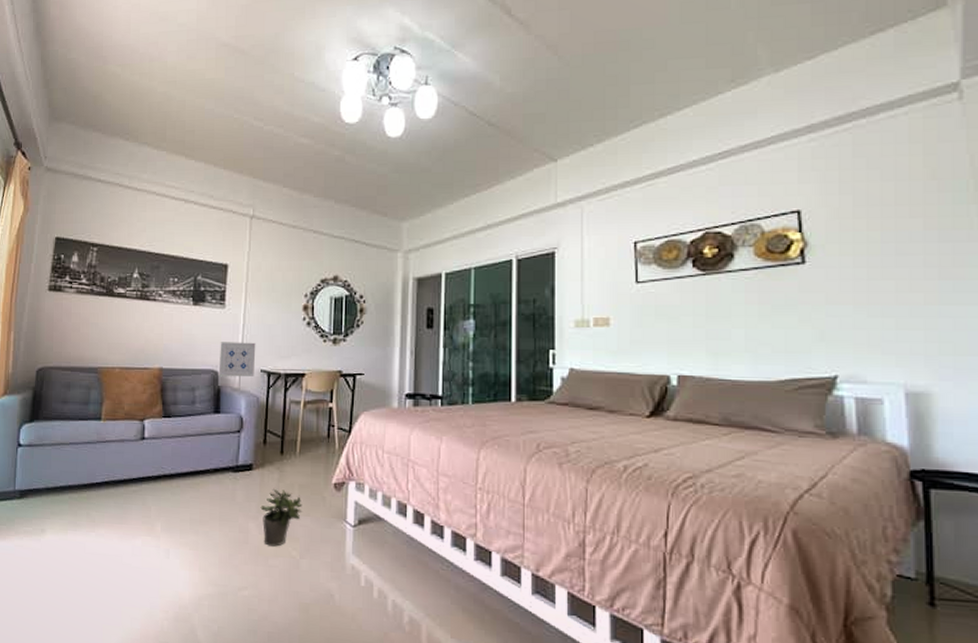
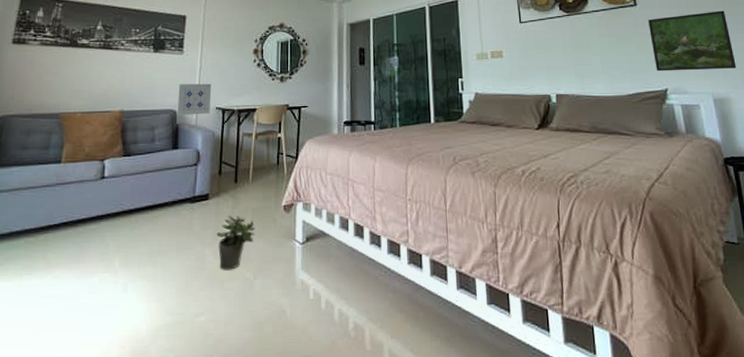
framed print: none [820,273,947,354] -> present [648,10,737,72]

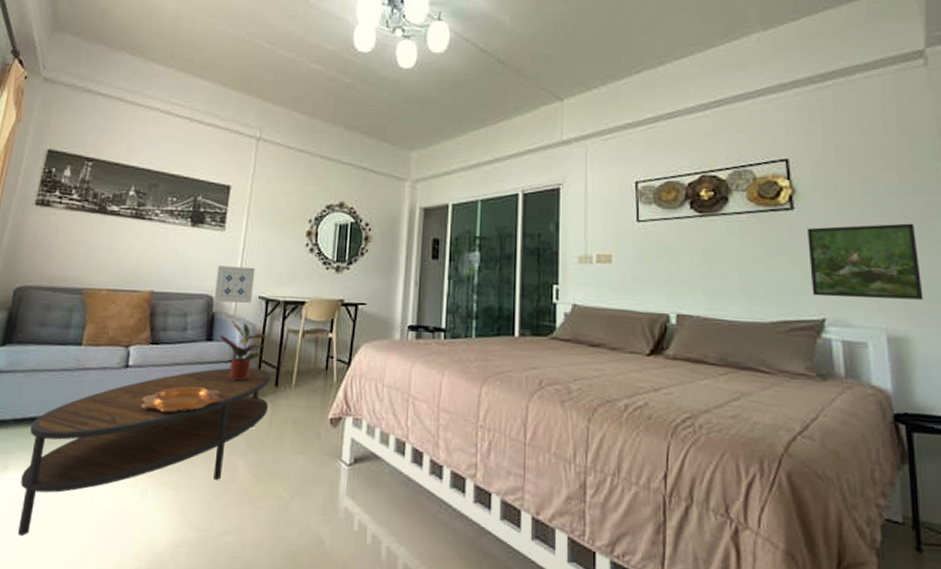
coffee table: none [10,168,231,338] -> present [18,367,271,536]
decorative bowl: none [117,190,189,214] -> present [140,387,222,412]
potted plant: none [184,129,225,181] -> present [220,320,267,381]
potted plant: present [216,215,255,270] -> none [250,422,296,487]

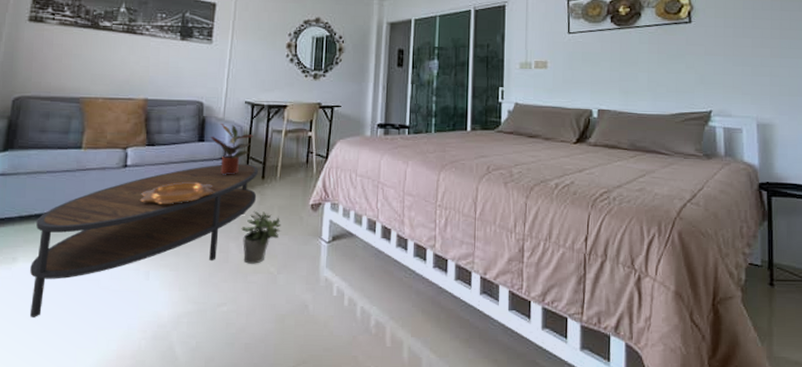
wall art: present [213,266,255,304] -> none [204,75,241,108]
potted plant: none [250,422,296,487] -> present [241,210,281,264]
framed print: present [807,223,924,300] -> none [701,33,785,94]

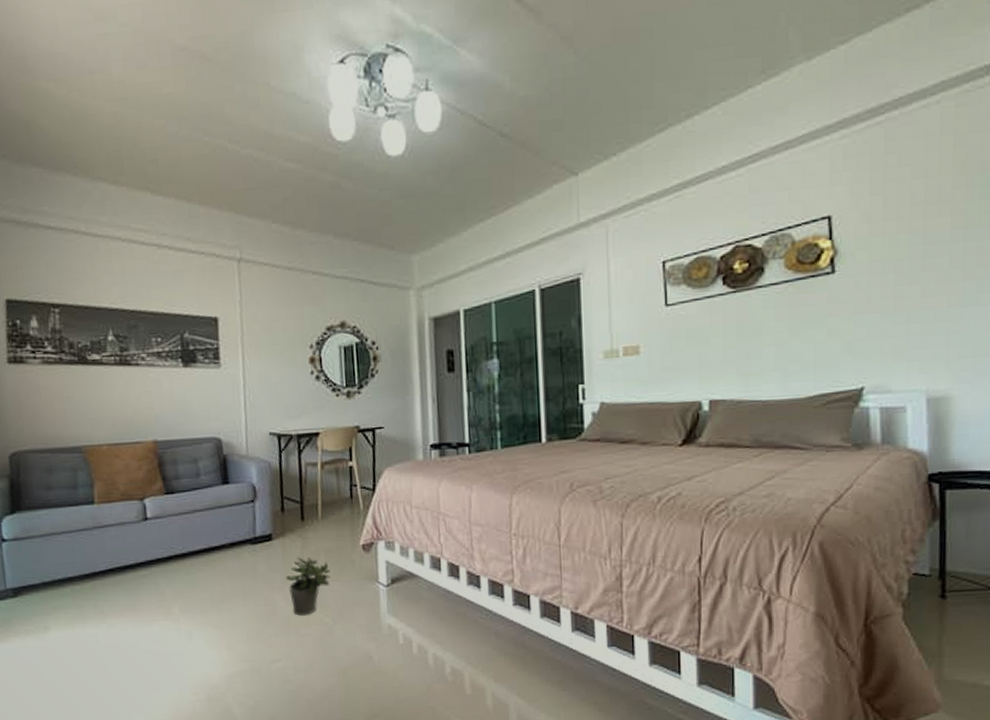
coffee table: present [30,163,258,317] -> none [61,504,299,686]
decorative bowl: present [140,182,215,204] -> none [168,531,250,558]
potted plant: present [211,123,253,175] -> none [236,460,285,520]

